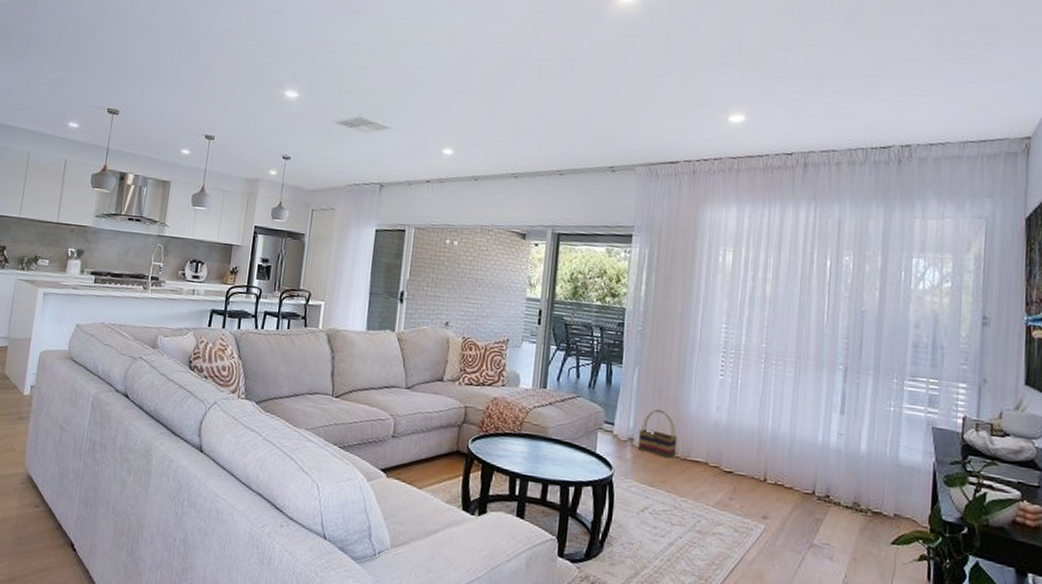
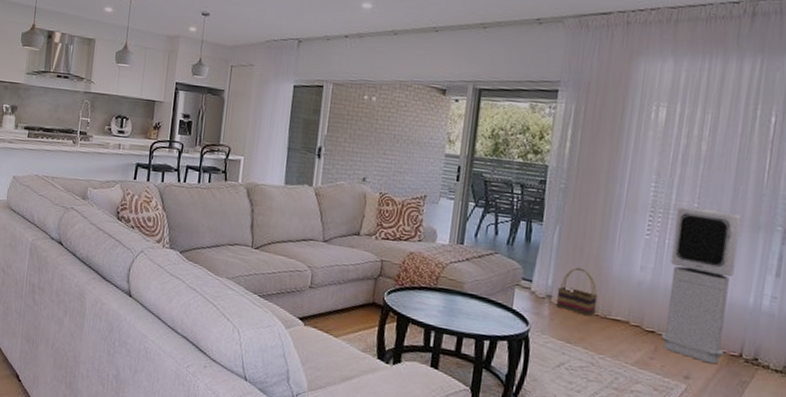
air purifier: none [739,346,806,503] -> present [661,206,742,364]

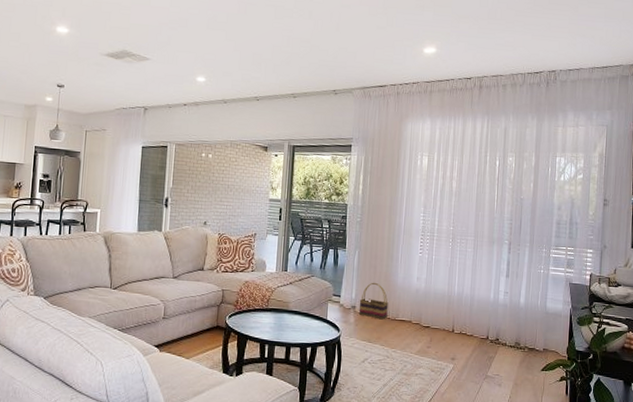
air purifier: present [661,206,742,364] -> none [434,230,482,347]

